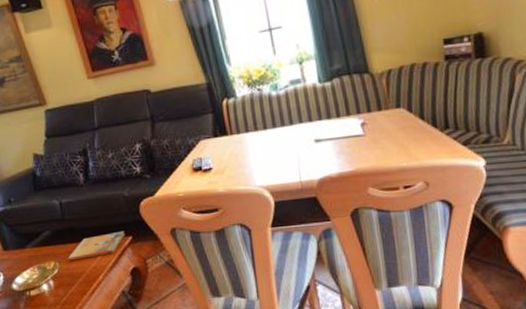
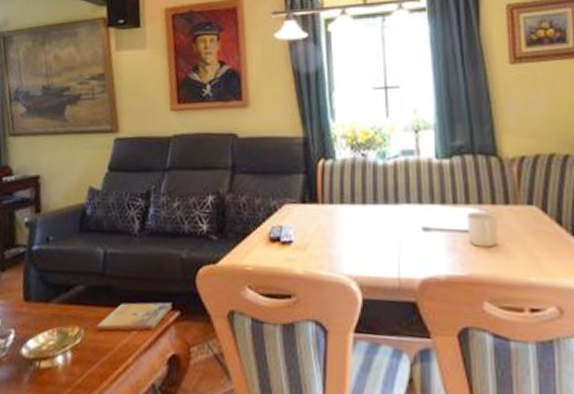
mug: none [348,119,375,147] -> present [466,212,497,248]

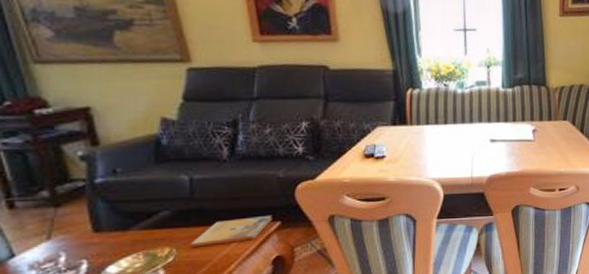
mug: present [466,212,497,248] -> none [522,127,543,151]

